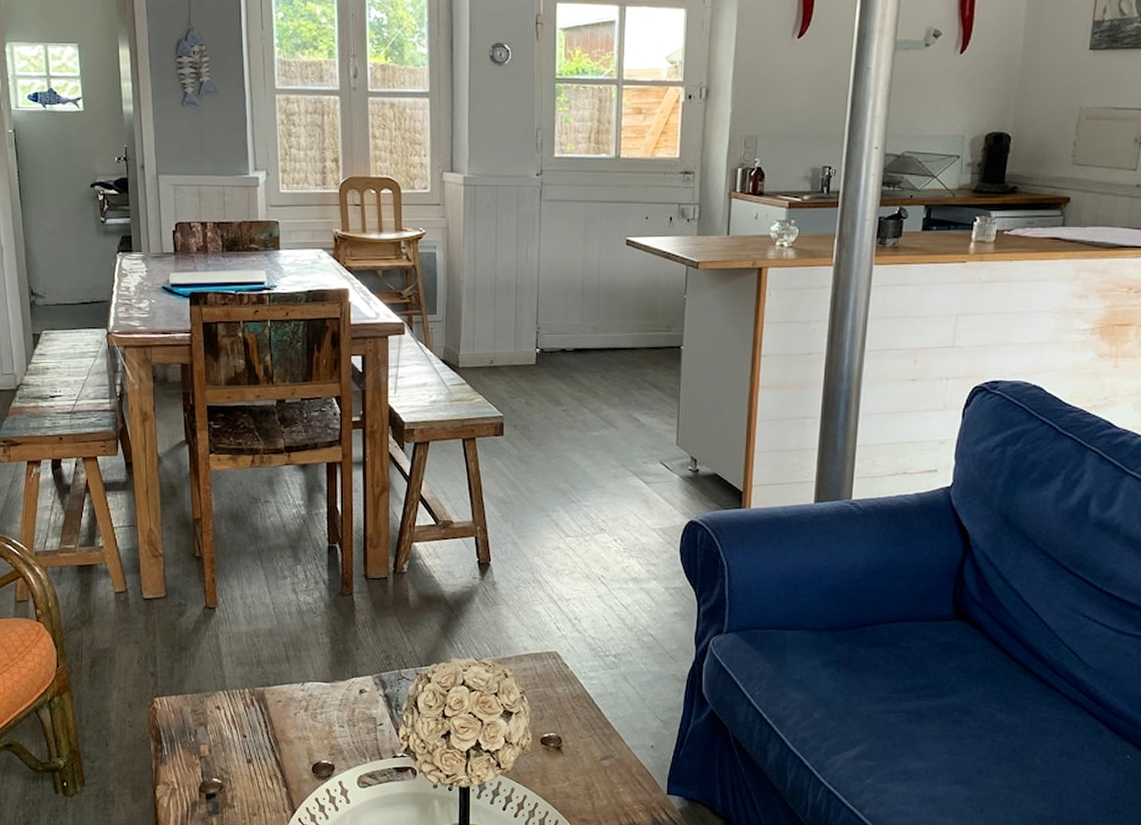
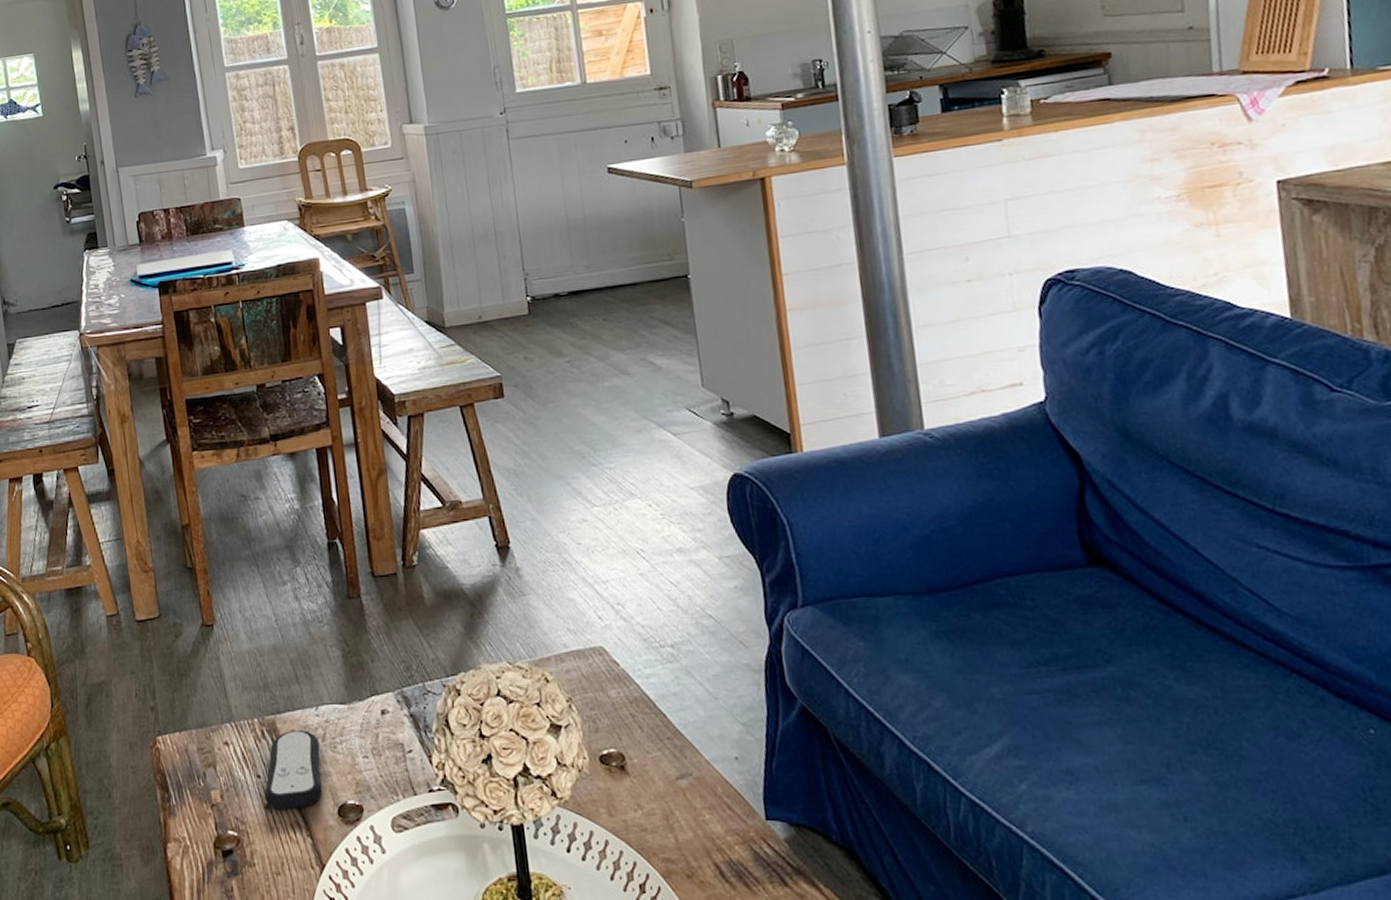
remote control: none [248,701,302,765] -> present [263,730,323,810]

